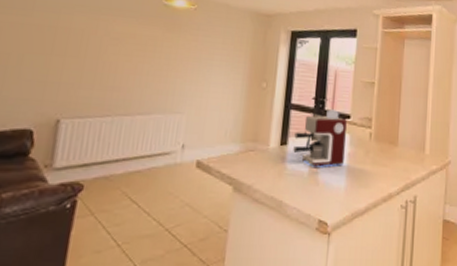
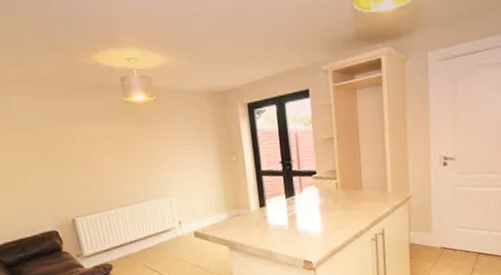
coffee maker: present [293,109,347,167] -> none [270,169,317,220]

